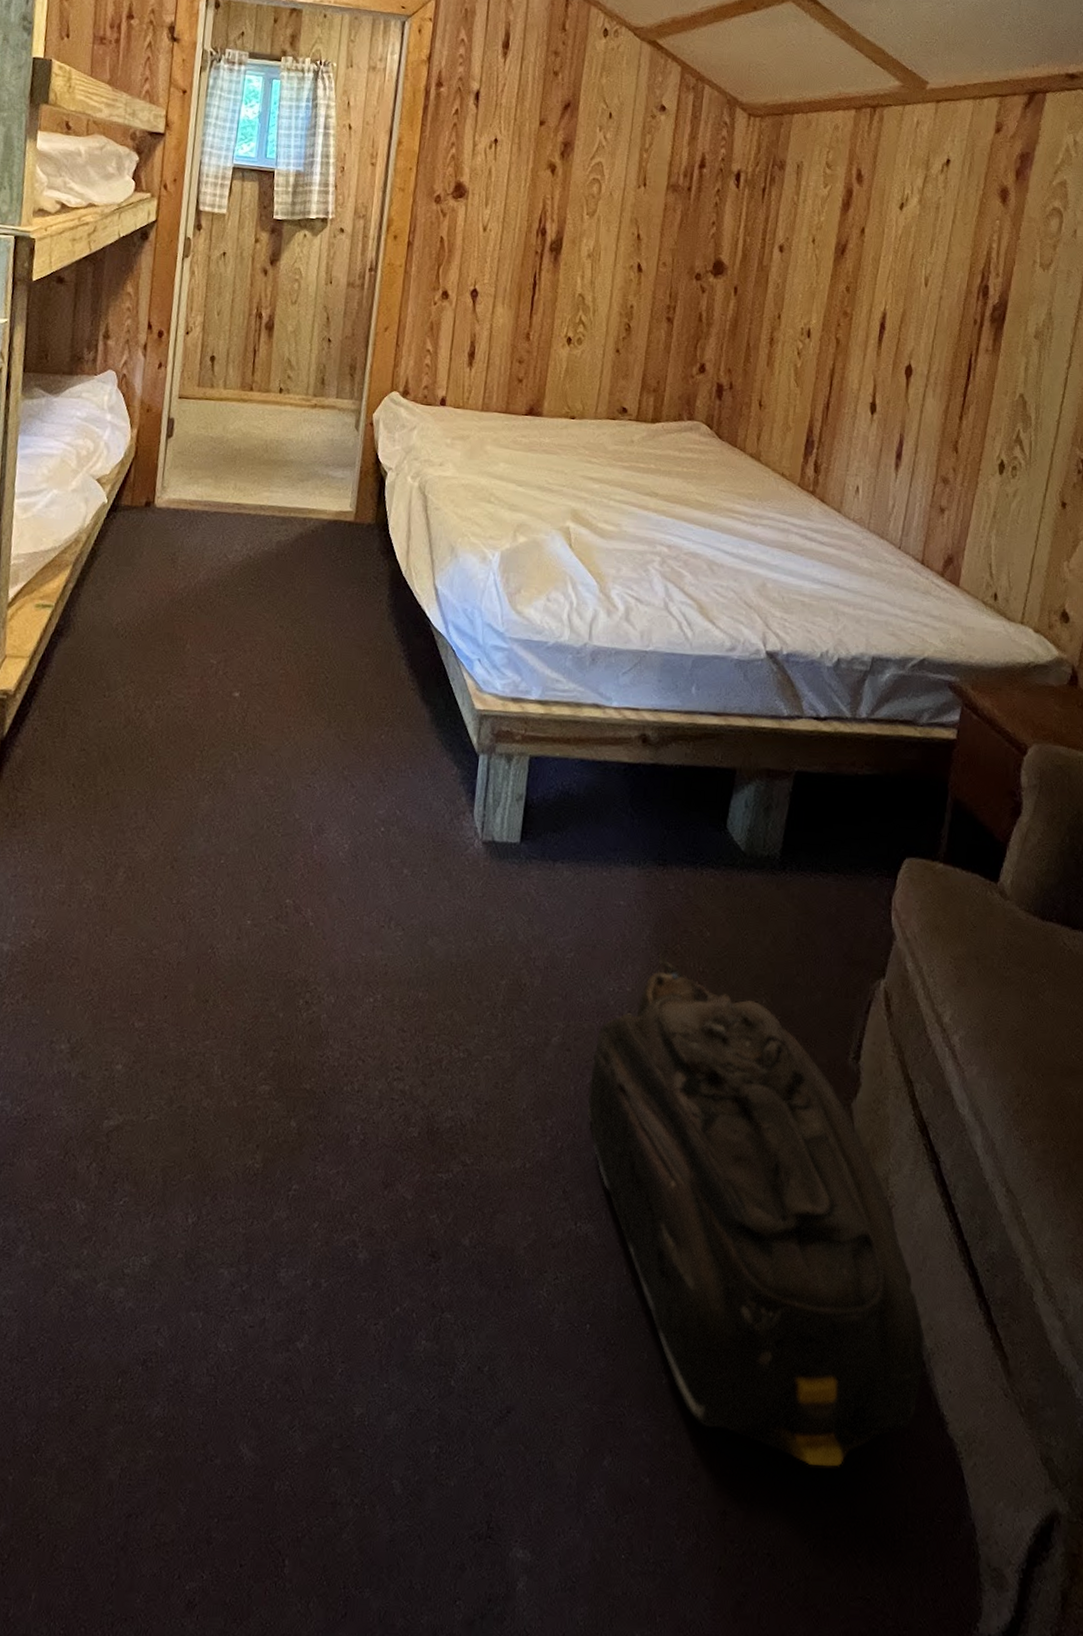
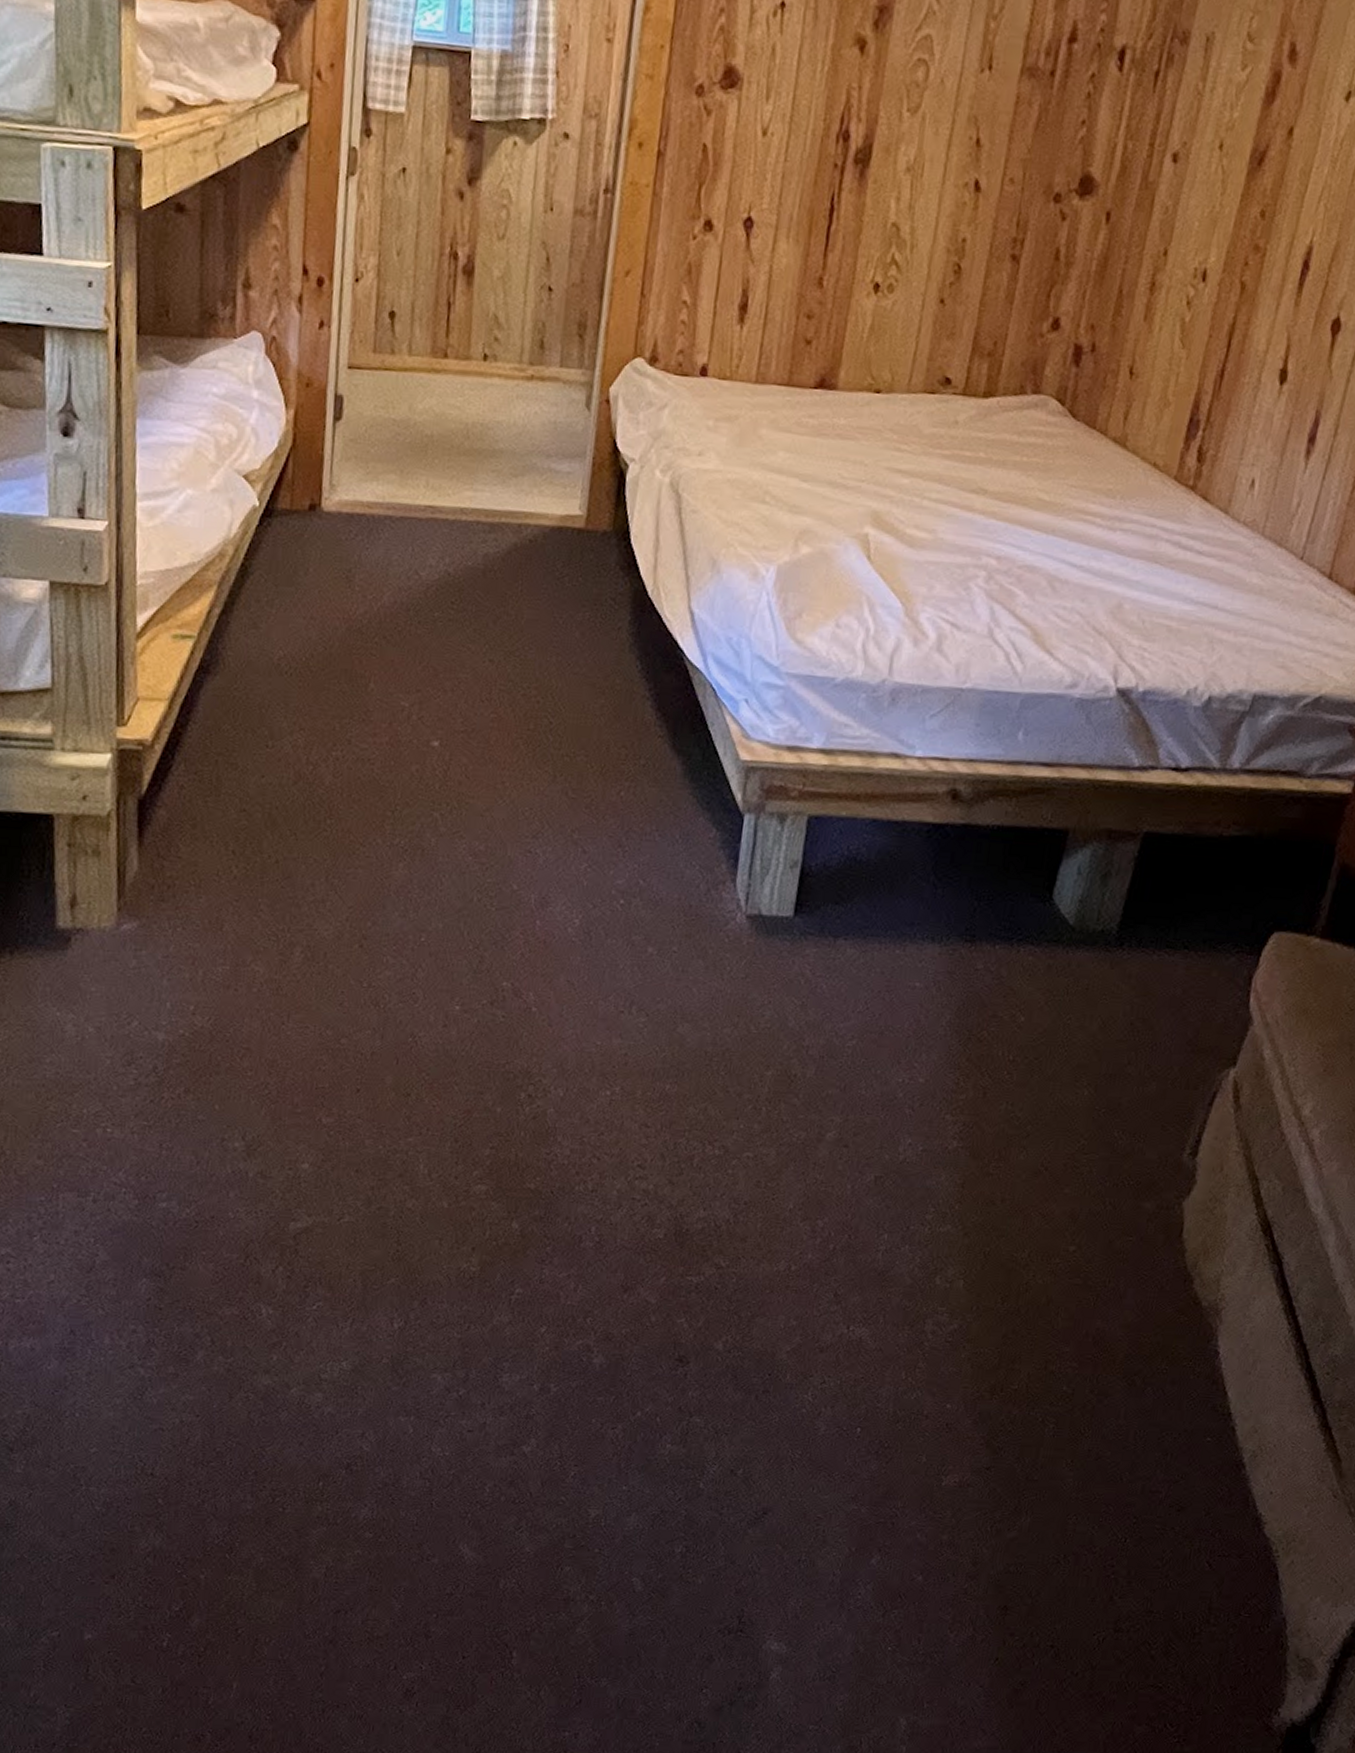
duffel bag: present [587,954,925,1467] -> none [866,1041,1247,1565]

